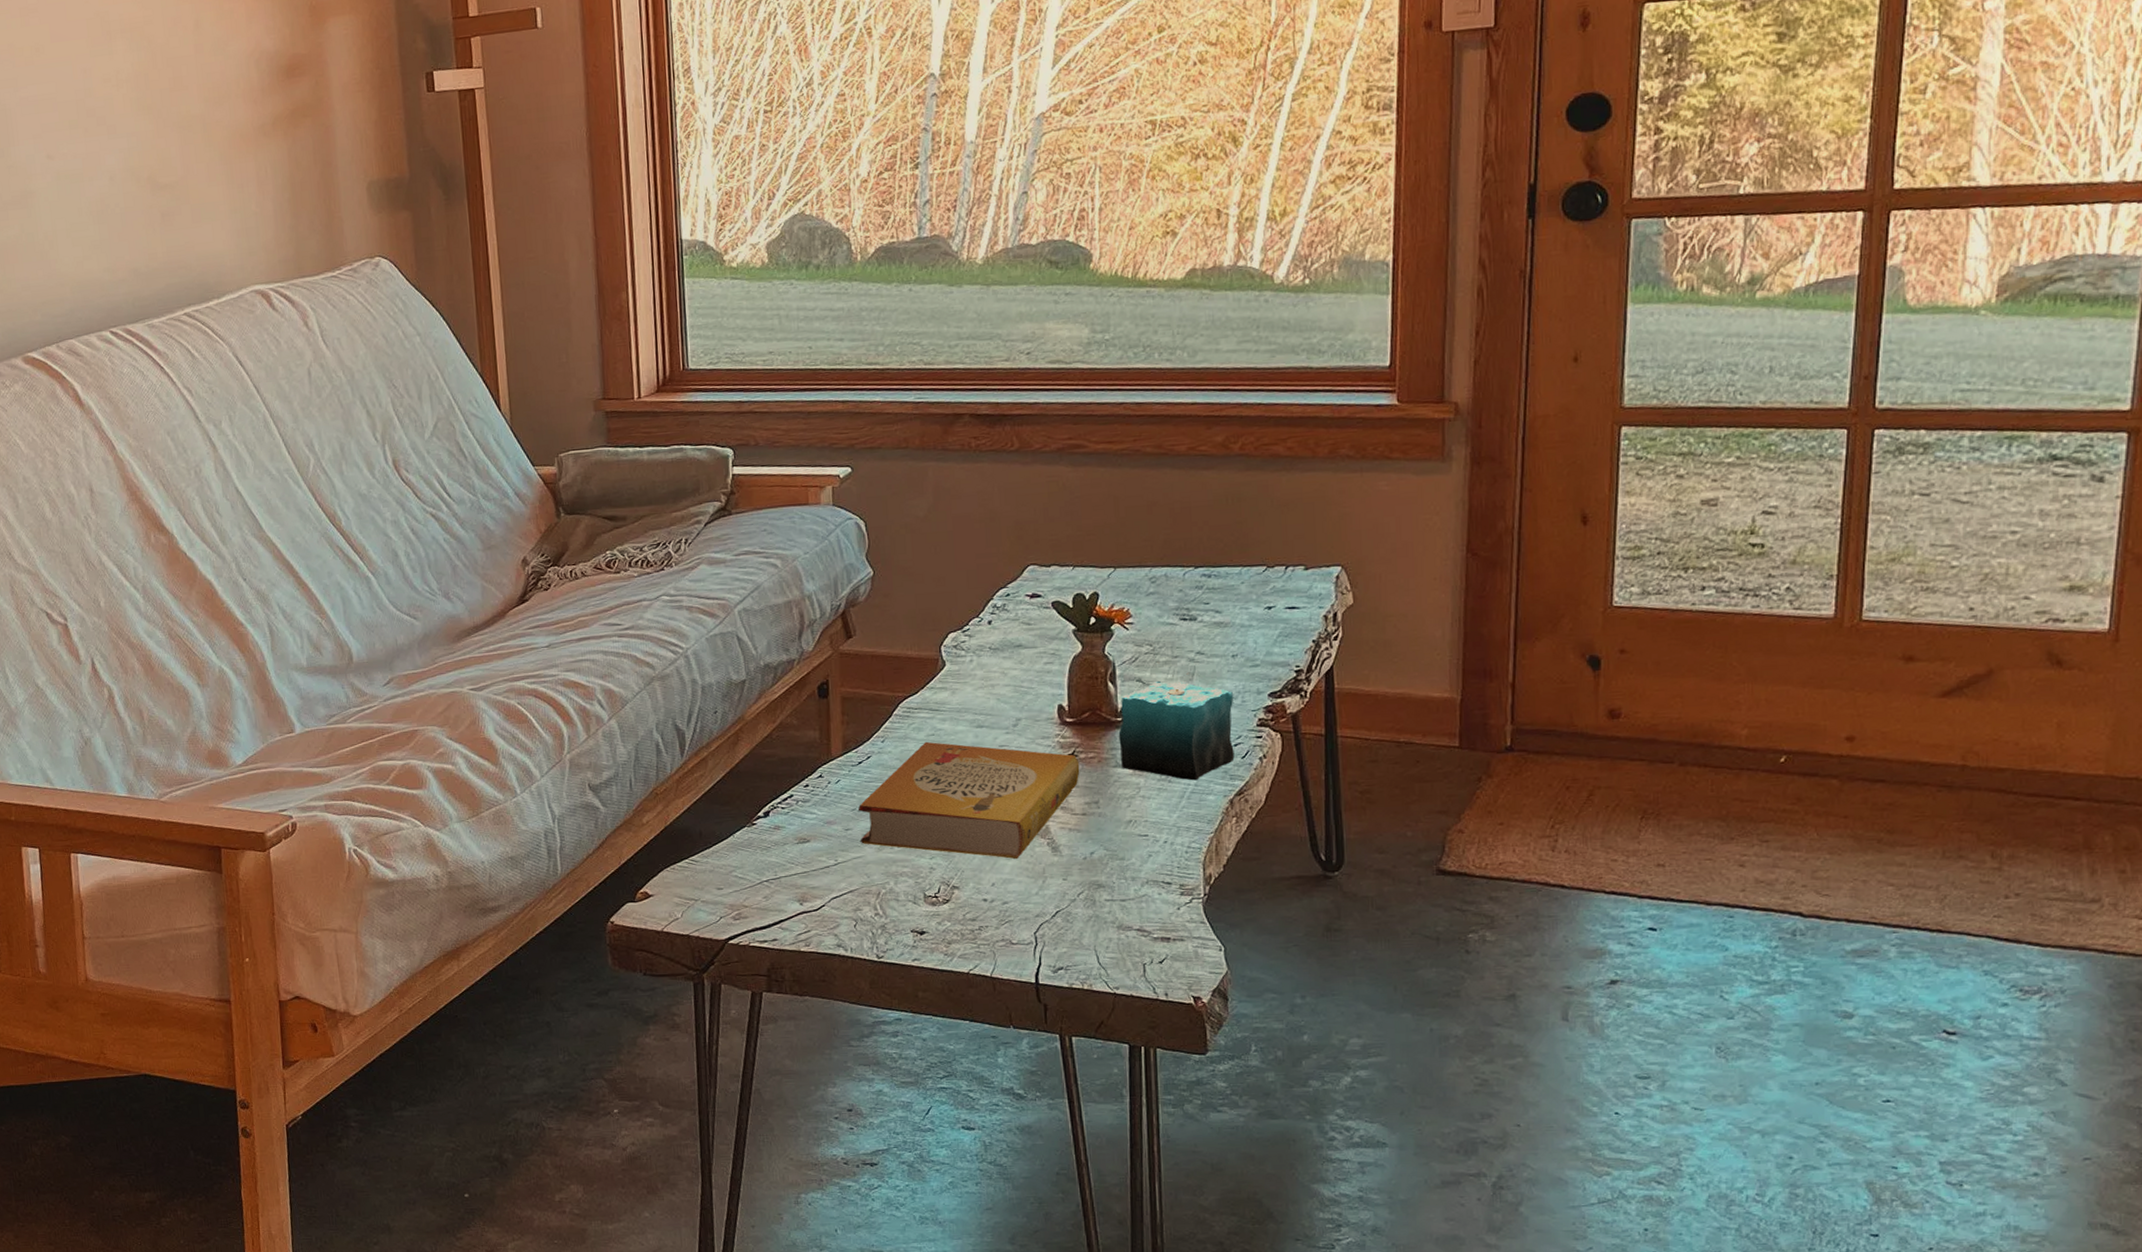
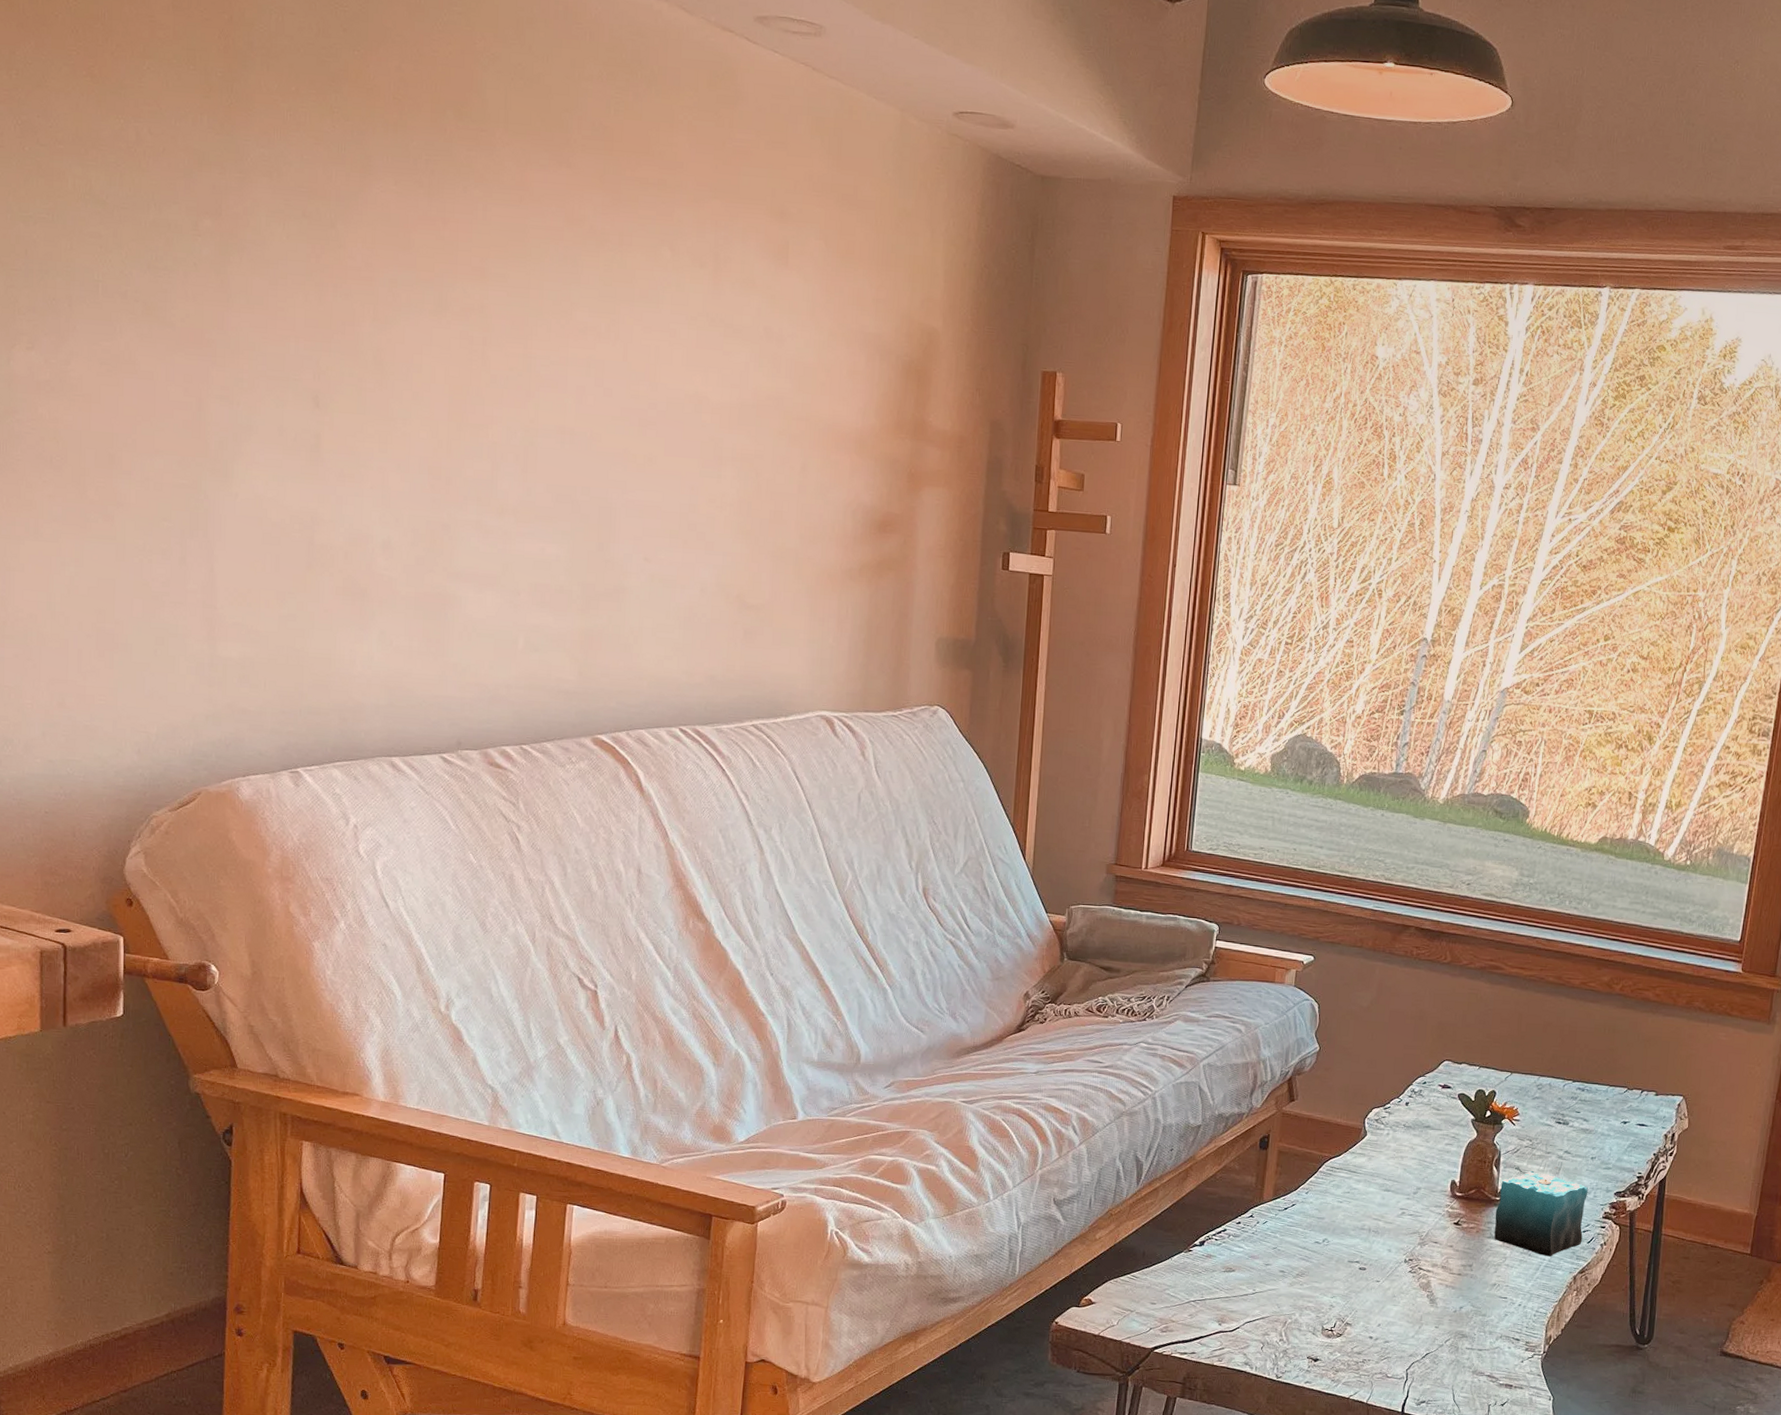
book: present [858,741,1080,860] -> none [1276,1197,1462,1306]

